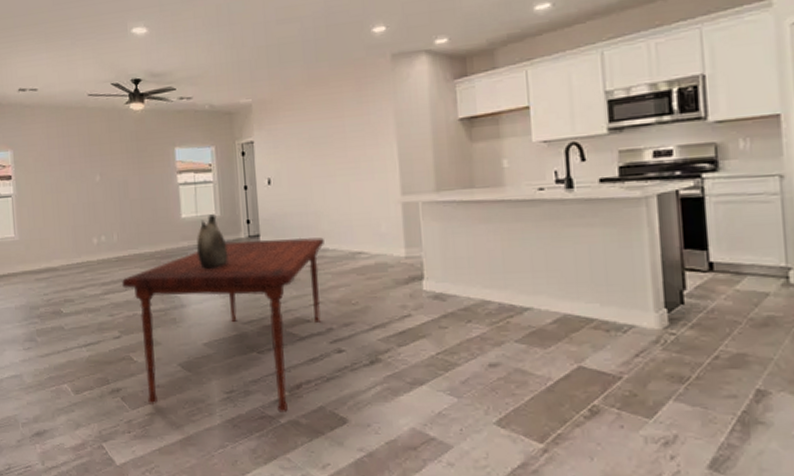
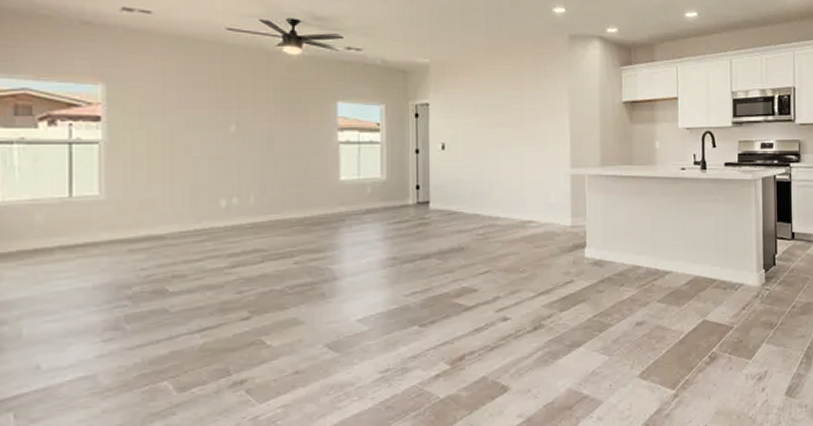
dining table: present [121,237,324,412] -> none [256,205,496,395]
ceramic jug: present [196,214,228,269] -> none [355,178,393,237]

